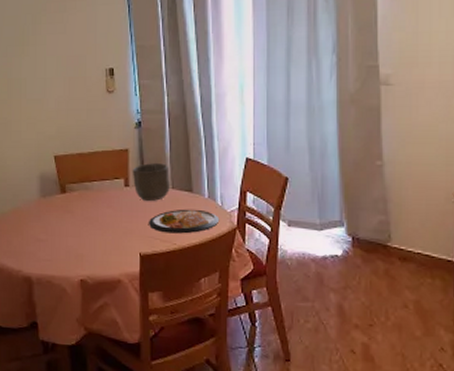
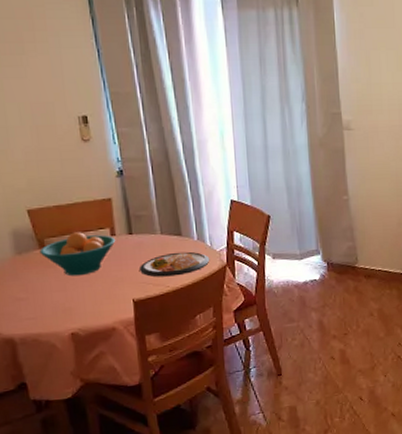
fruit bowl: none [61,180,129,224] -> present [39,232,116,276]
bowl: present [132,163,170,201] -> none [117,210,158,248]

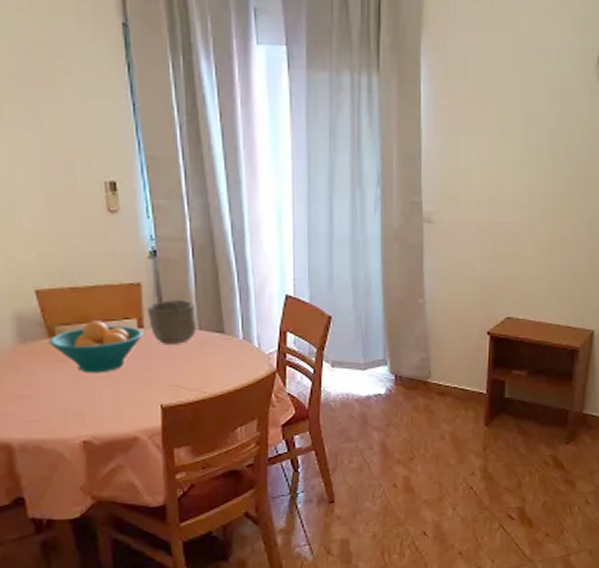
bowl: none [117,210,158,248] -> present [146,300,196,344]
dish: present [140,251,210,277] -> none [171,352,257,381]

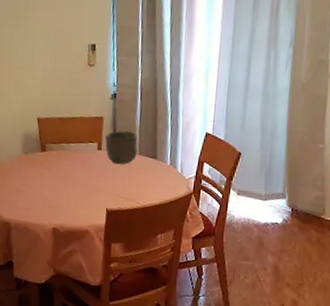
fruit bowl: present [48,321,144,373] -> none [41,142,101,180]

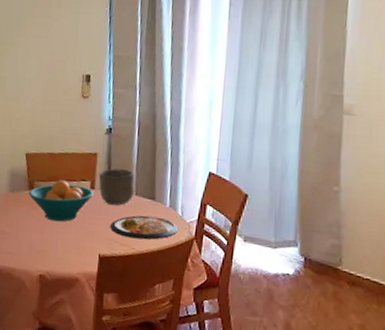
fruit bowl: none [41,142,101,180] -> present [28,180,94,222]
dish: none [116,173,179,195] -> present [110,215,179,240]

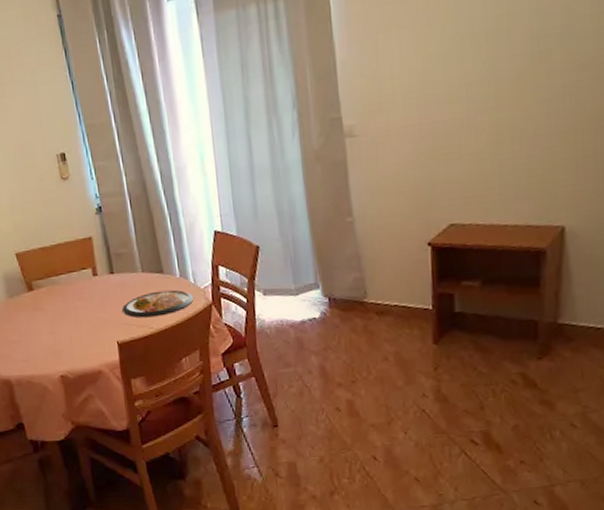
fruit bowl: present [28,180,94,222] -> none [28,273,98,319]
bowl: present [98,168,134,206] -> none [98,247,140,288]

